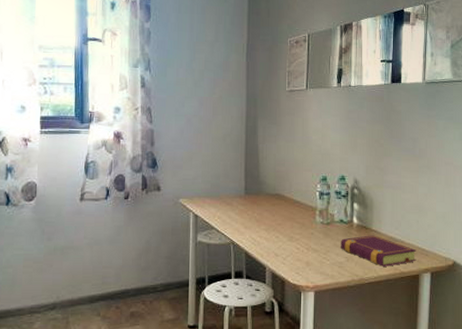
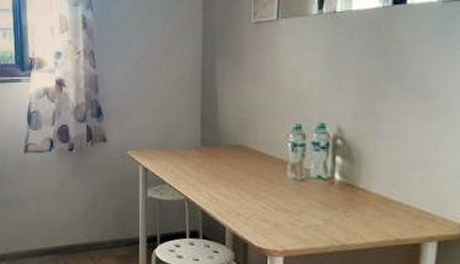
book: present [341,235,417,266] -> none [318,194,419,232]

